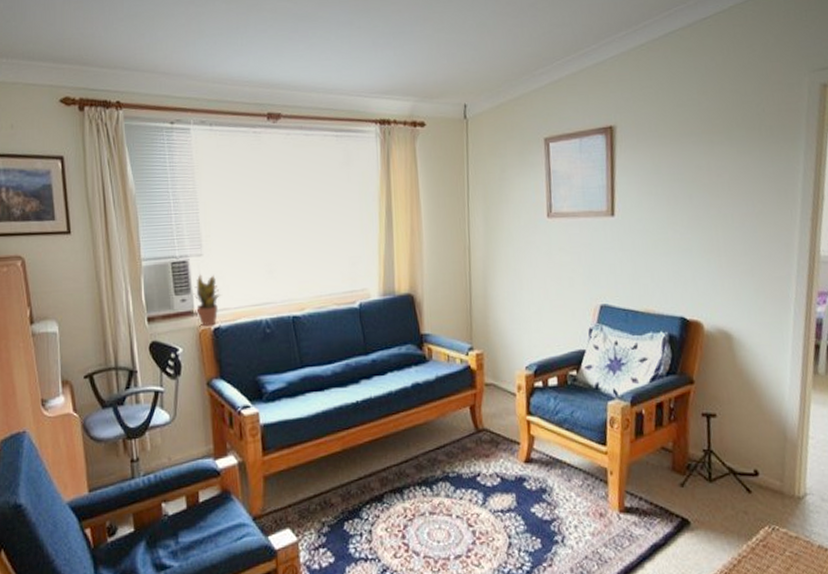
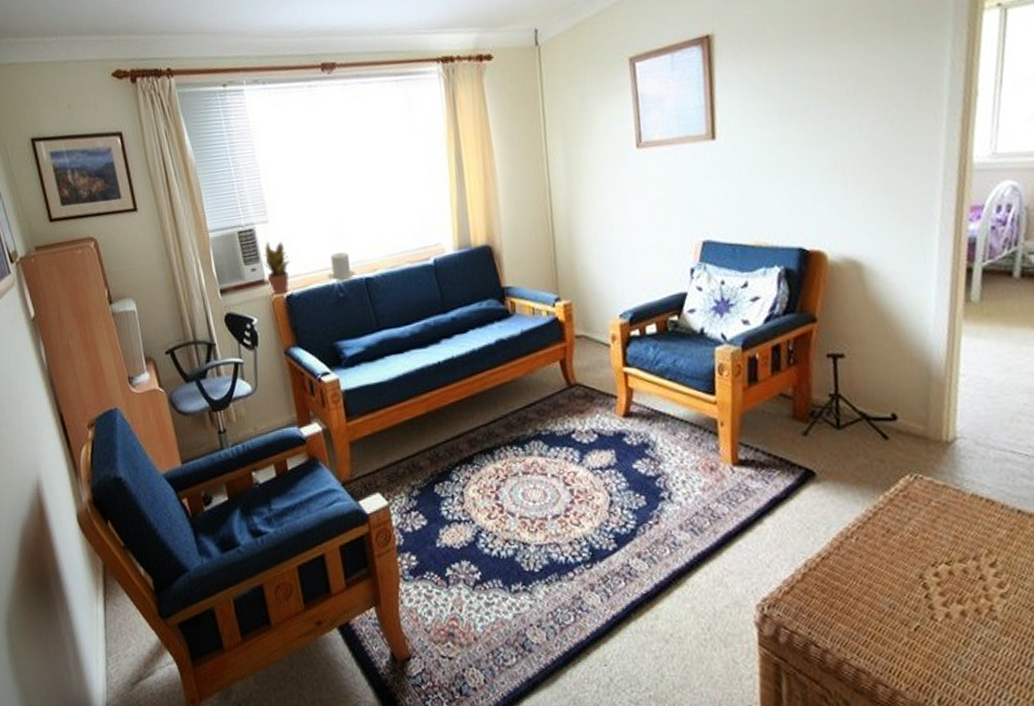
candle: none [256,290,284,318] -> present [327,252,356,282]

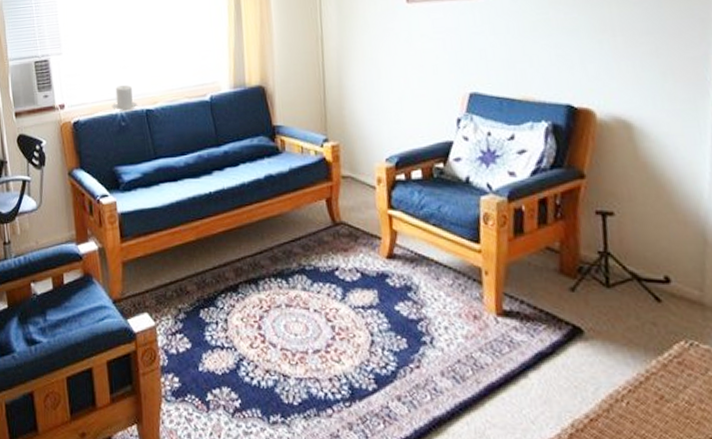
potted plant: present [263,241,291,295] -> none [54,72,80,120]

